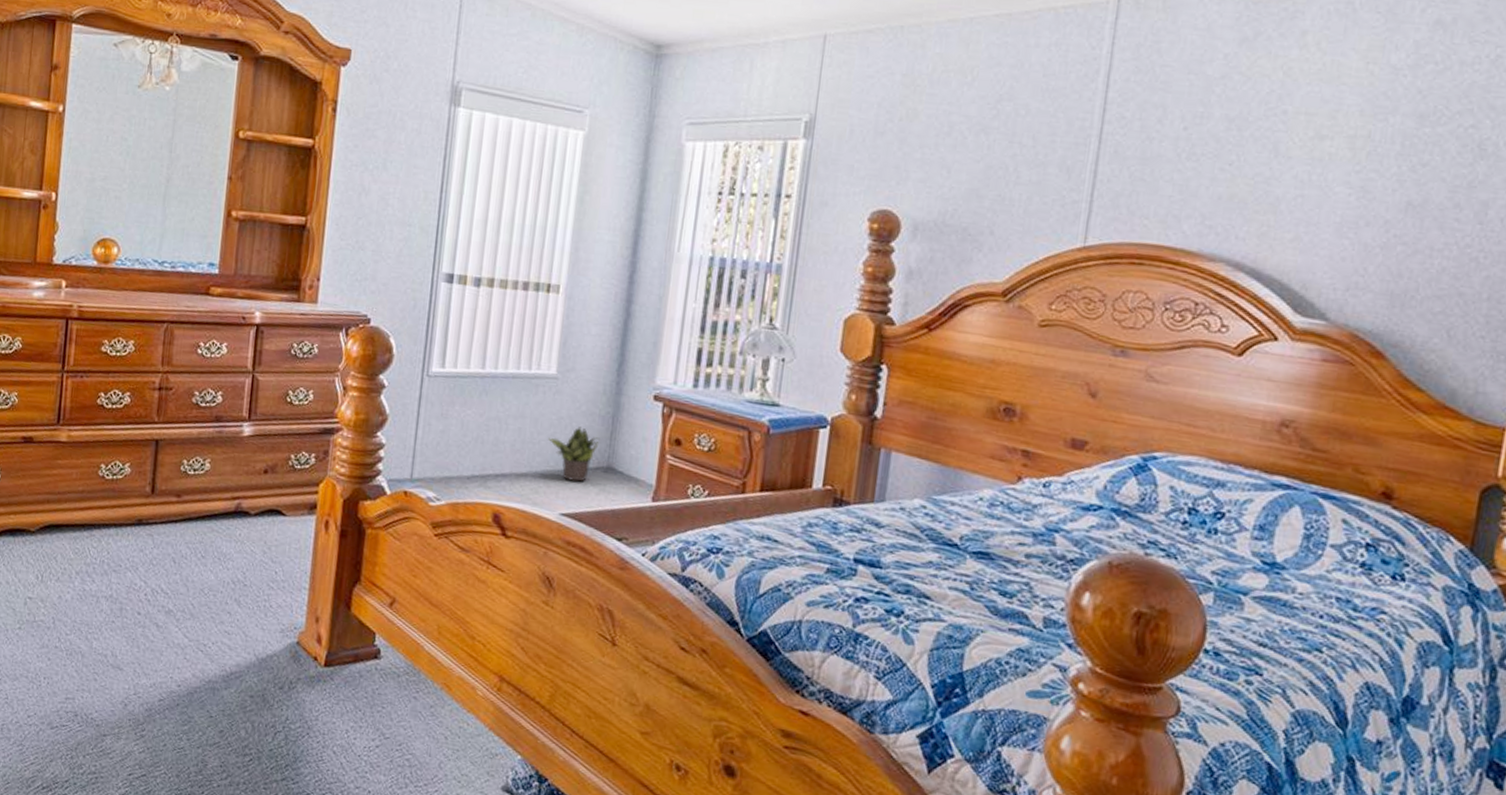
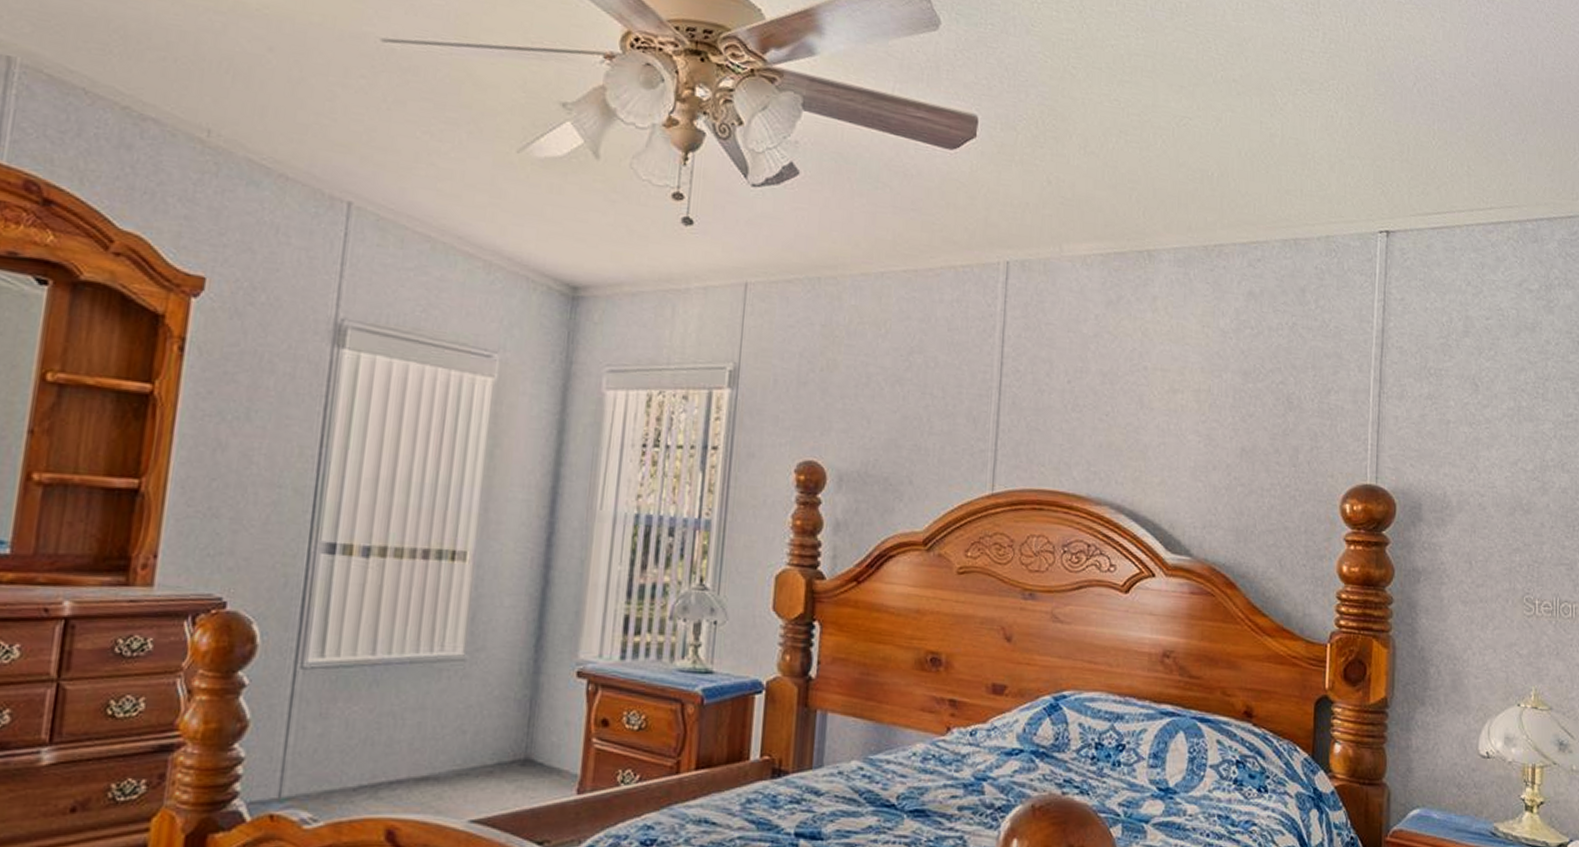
potted plant: present [548,426,600,482] -> none [454,714,516,780]

